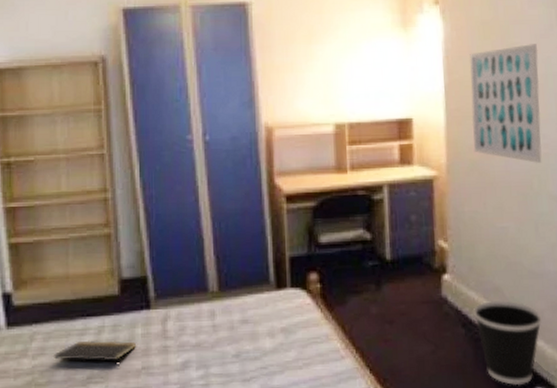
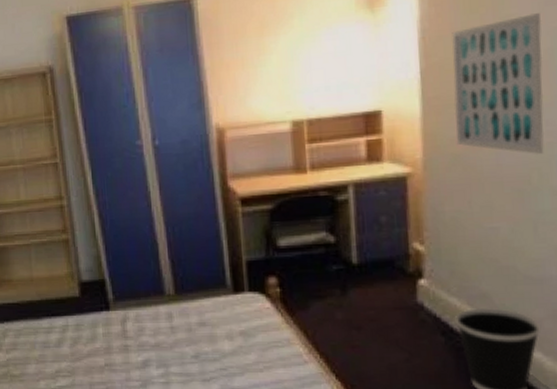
notepad: present [53,340,137,367] -> none [24,338,99,363]

